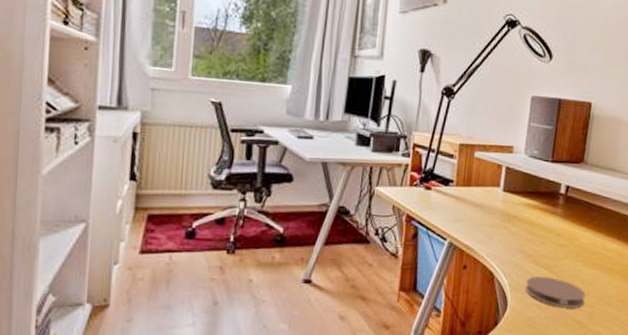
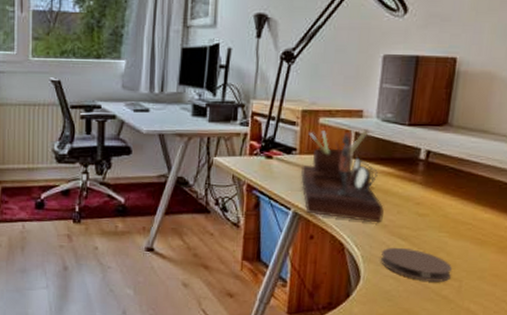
desk organizer: none [457,164,529,253] -> present [301,129,384,223]

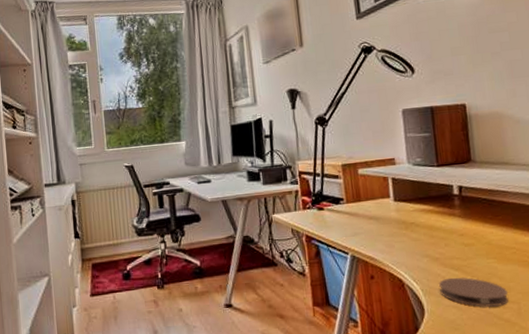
desk organizer: present [301,129,384,223] -> none [351,174,433,258]

